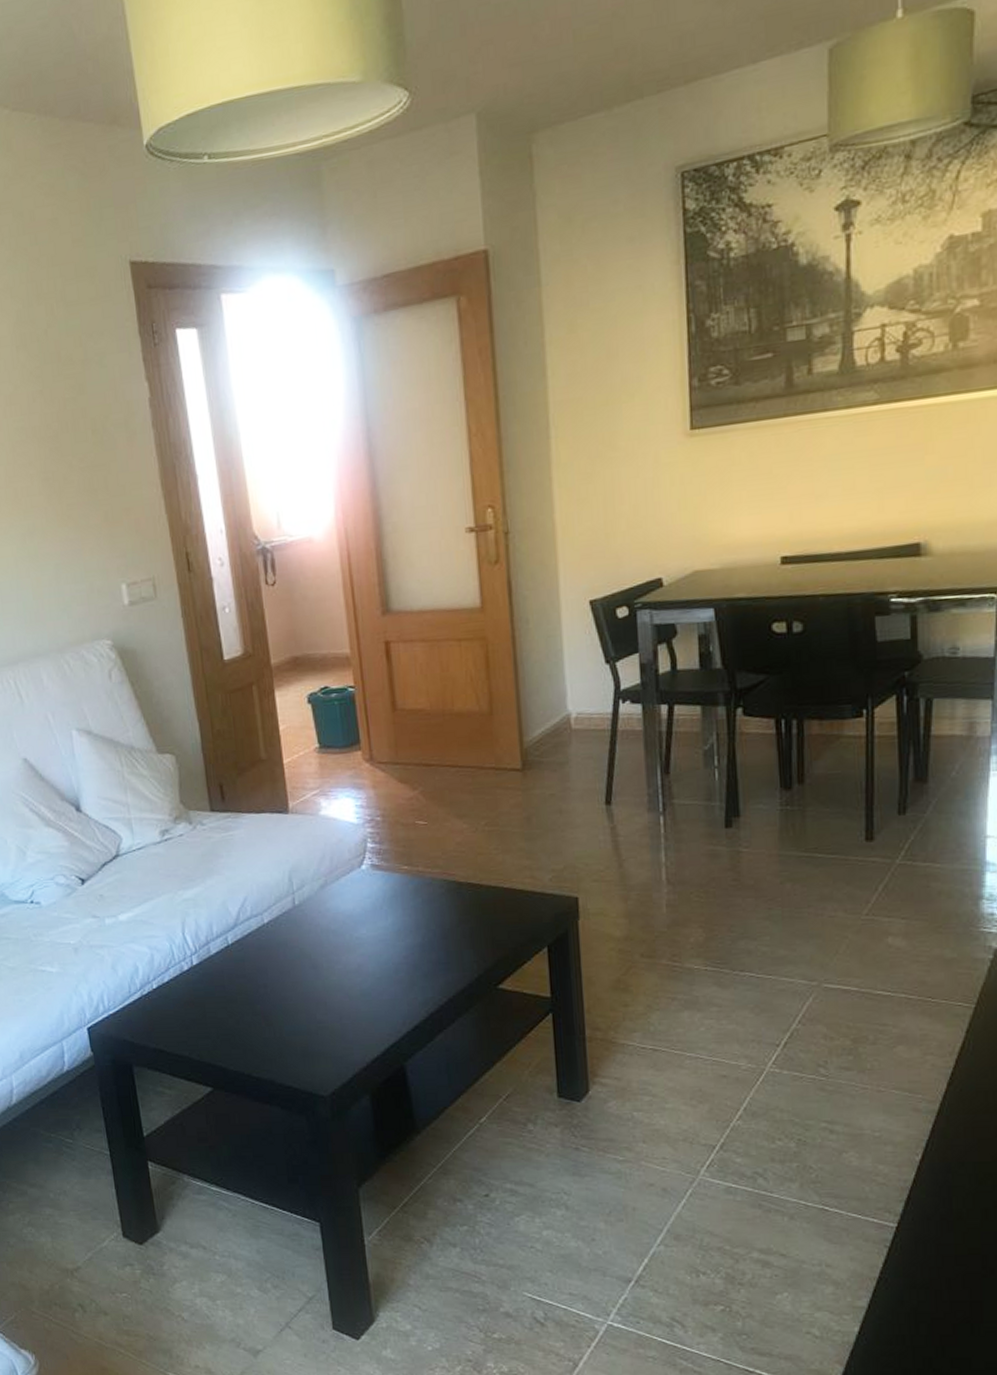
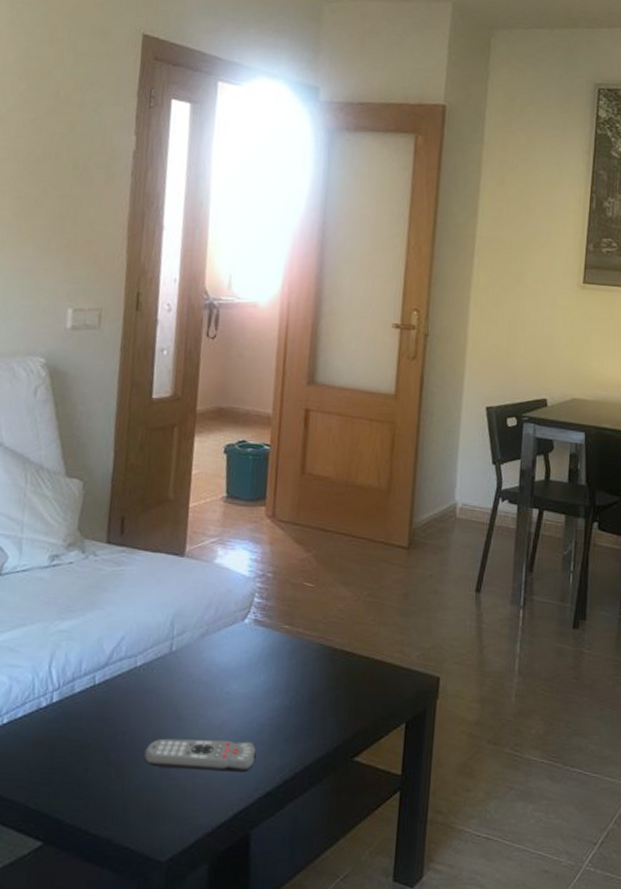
remote control: none [288,981,398,1013] -> present [144,738,257,772]

